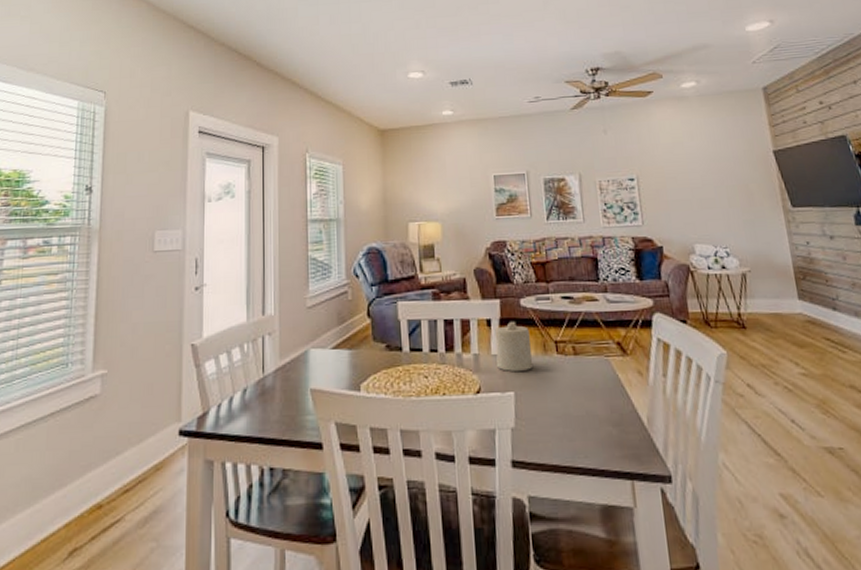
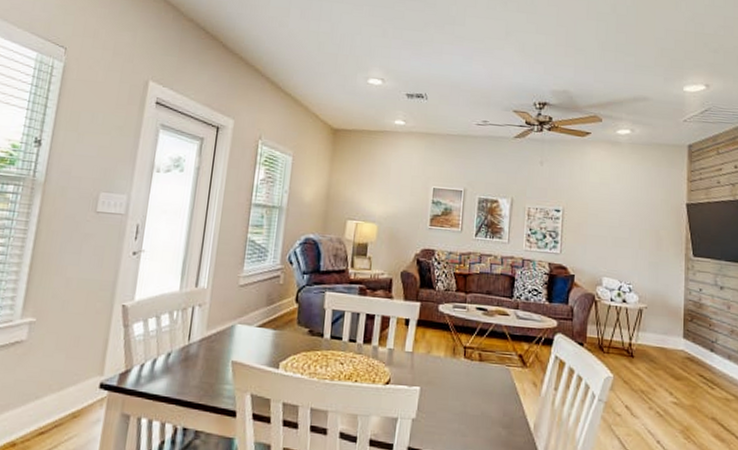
candle: present [494,321,533,371] -> none [408,323,443,369]

